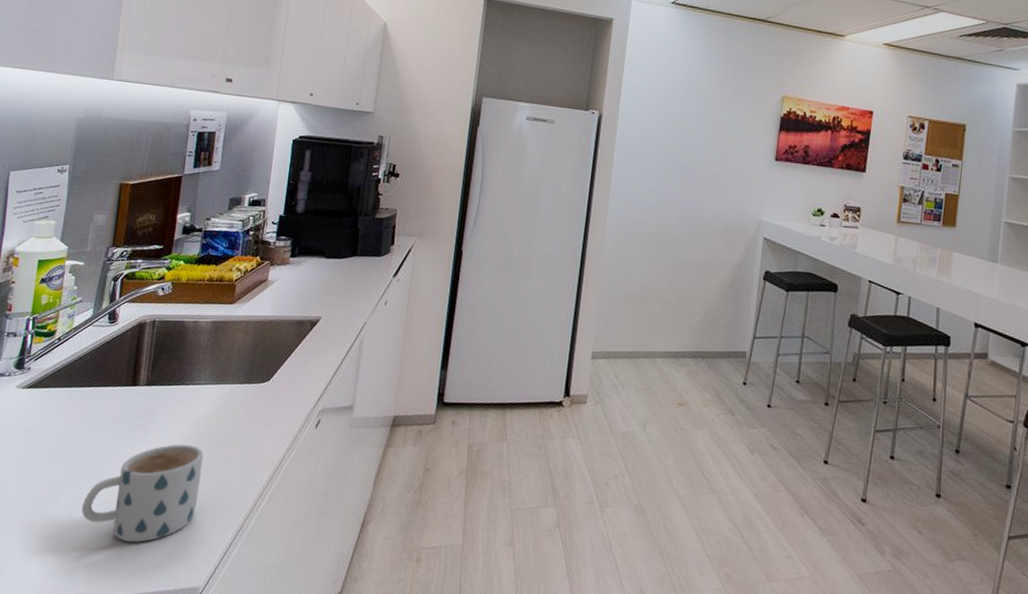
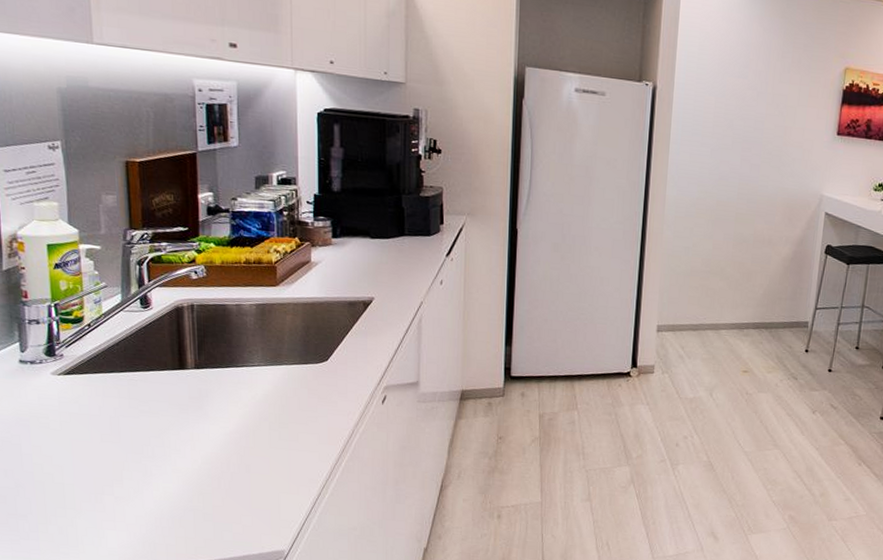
mug: present [81,444,204,543] -> none [148,423,270,514]

